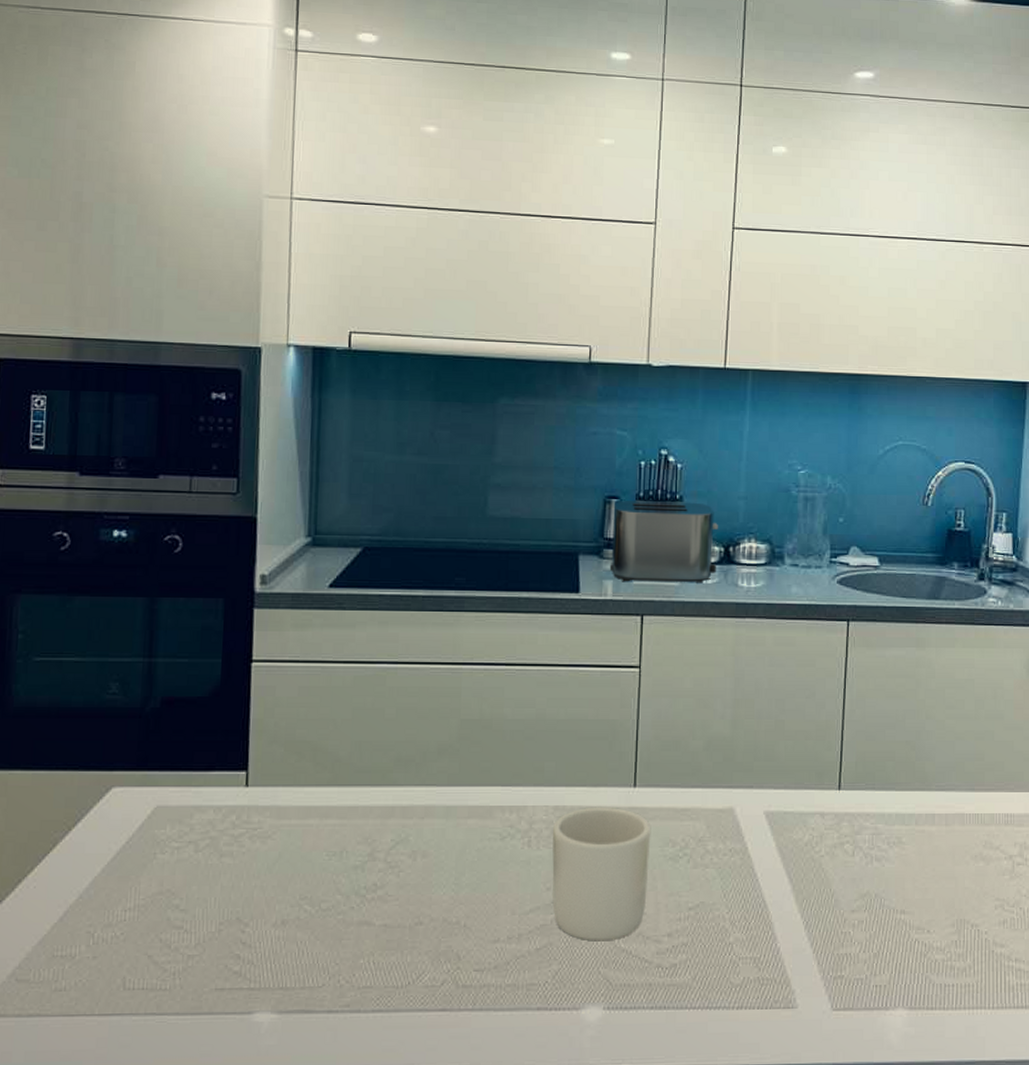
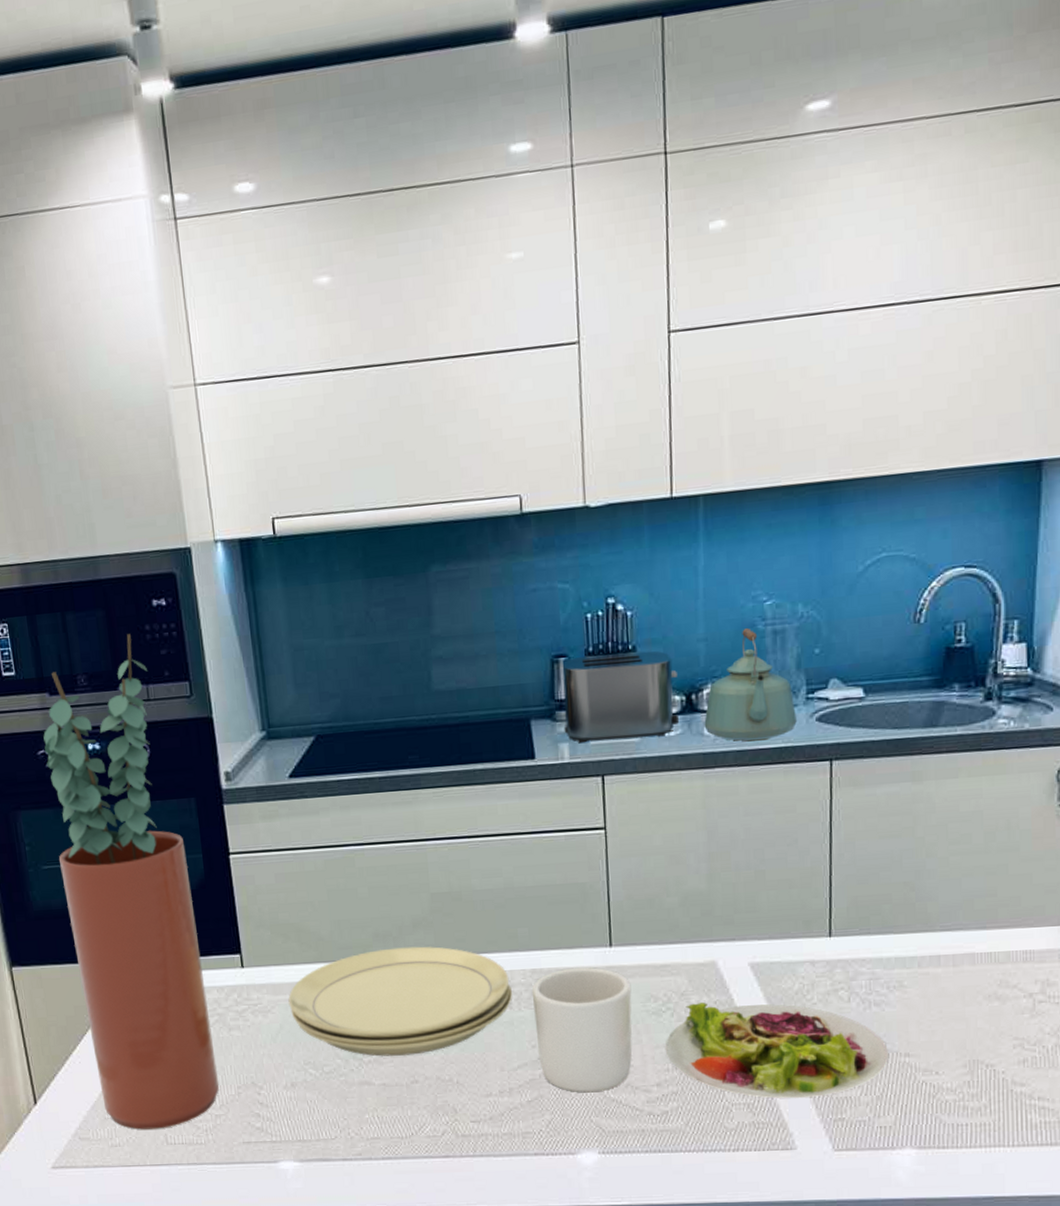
vase: none [54,423,204,971] -> present [43,634,219,1130]
plate: none [292,775,532,894] -> present [288,946,512,1057]
salad plate: none [679,850,886,953] -> present [665,1003,888,1098]
kettle: none [739,491,821,596] -> present [704,627,797,741]

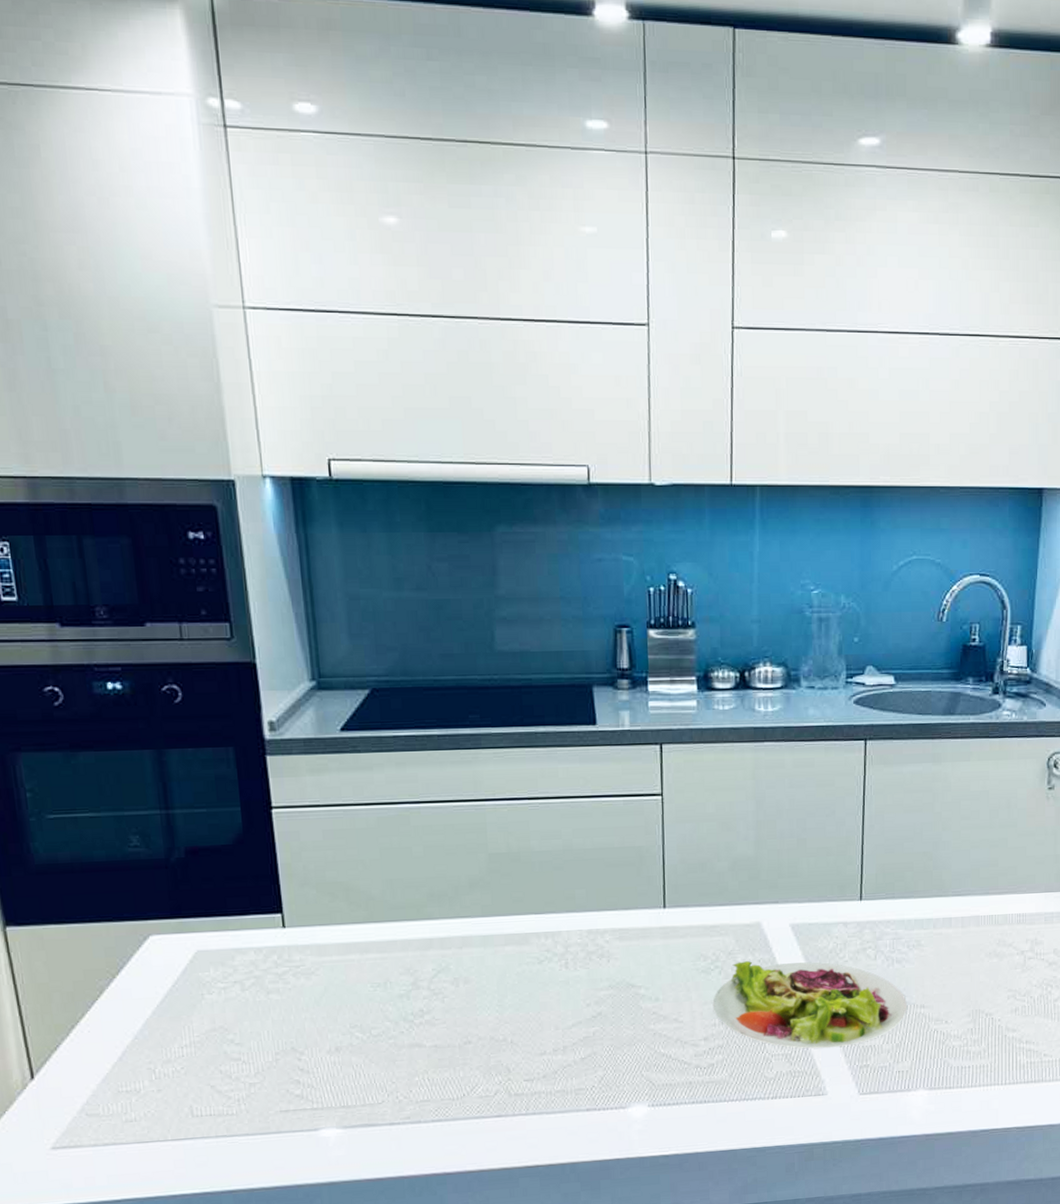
vase: present [43,634,219,1130] -> none [51,566,254,1102]
plate: present [288,946,512,1057] -> none [334,906,568,1018]
mug: present [532,967,633,1093] -> none [588,927,683,1049]
toaster: present [562,651,679,742] -> none [625,628,732,711]
kettle: present [704,627,797,741] -> none [755,613,837,719]

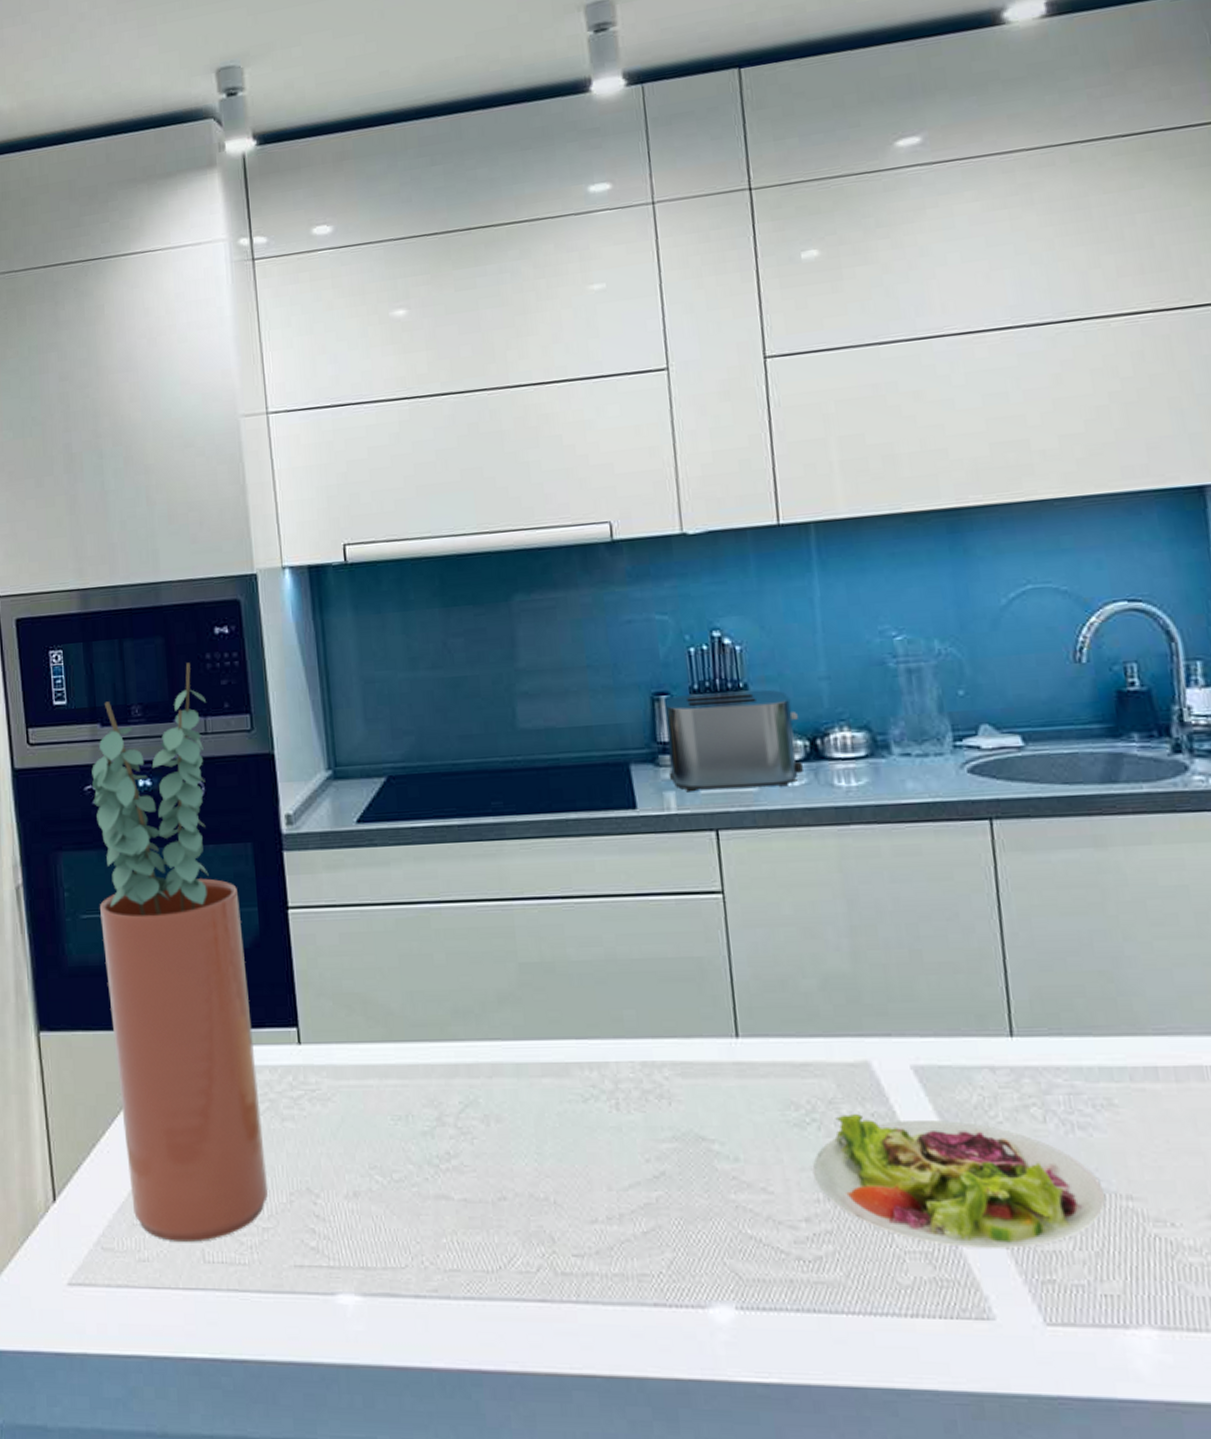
vase: none [51,566,254,1102] -> present [91,663,268,1242]
toaster: none [625,628,732,711] -> present [663,689,803,791]

